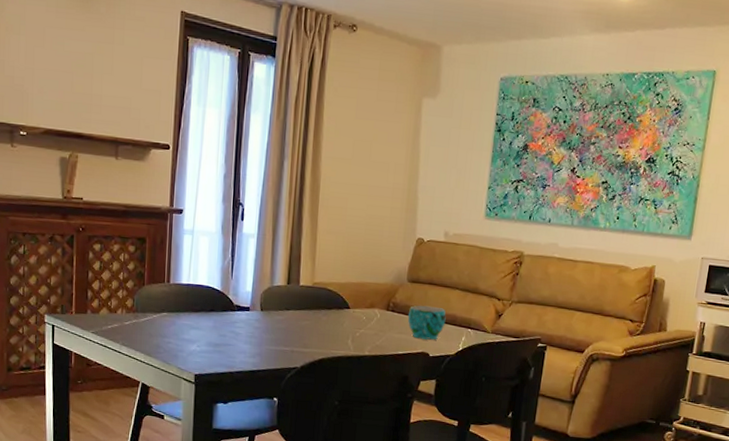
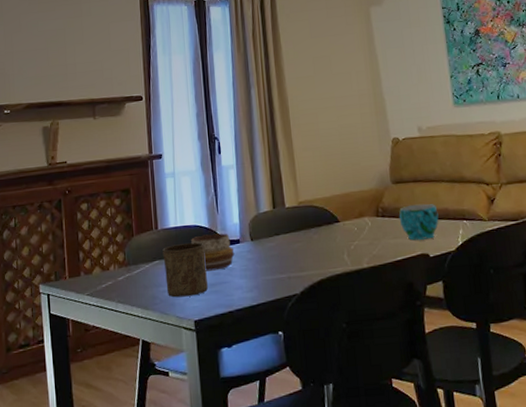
cup: none [171,301,214,352] -> present [162,242,208,298]
decorative bowl: none [202,296,243,333] -> present [191,233,235,271]

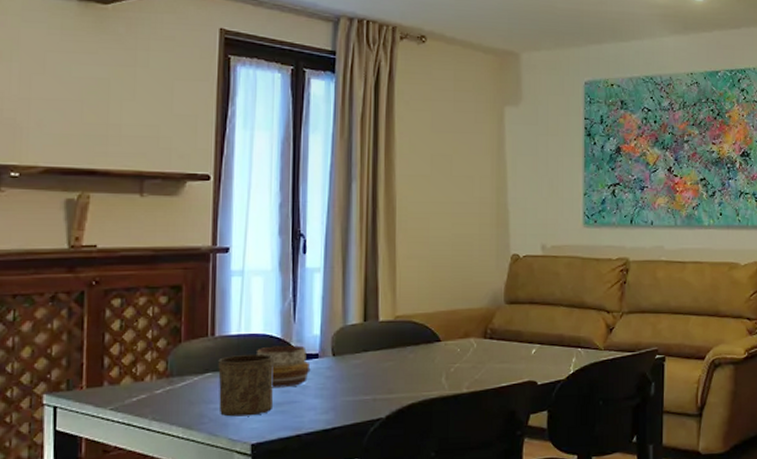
cup: present [399,204,439,240] -> none [508,328,552,366]

